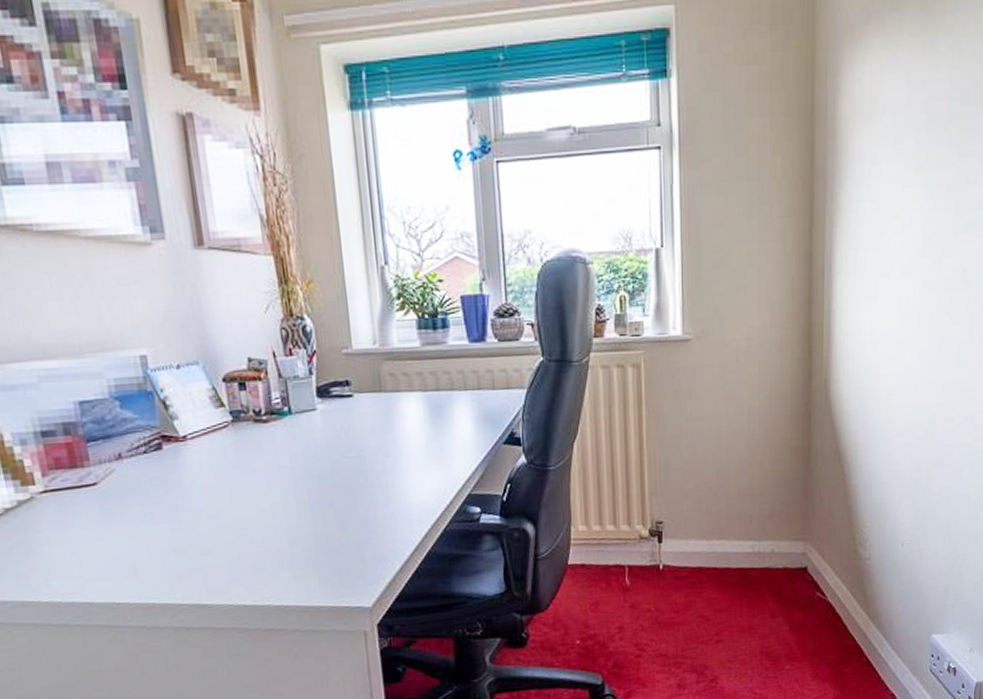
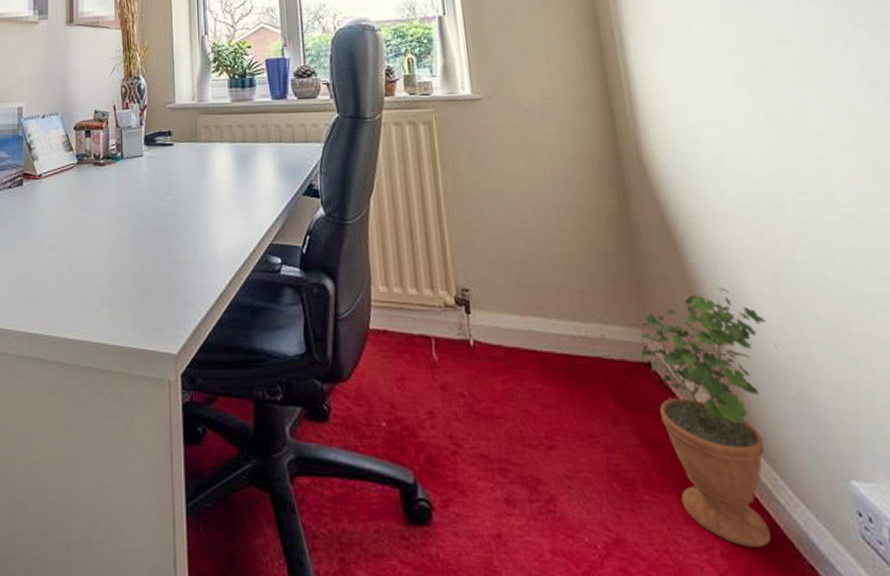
potted plant: none [798,503,901,689] -> present [639,288,771,547]

